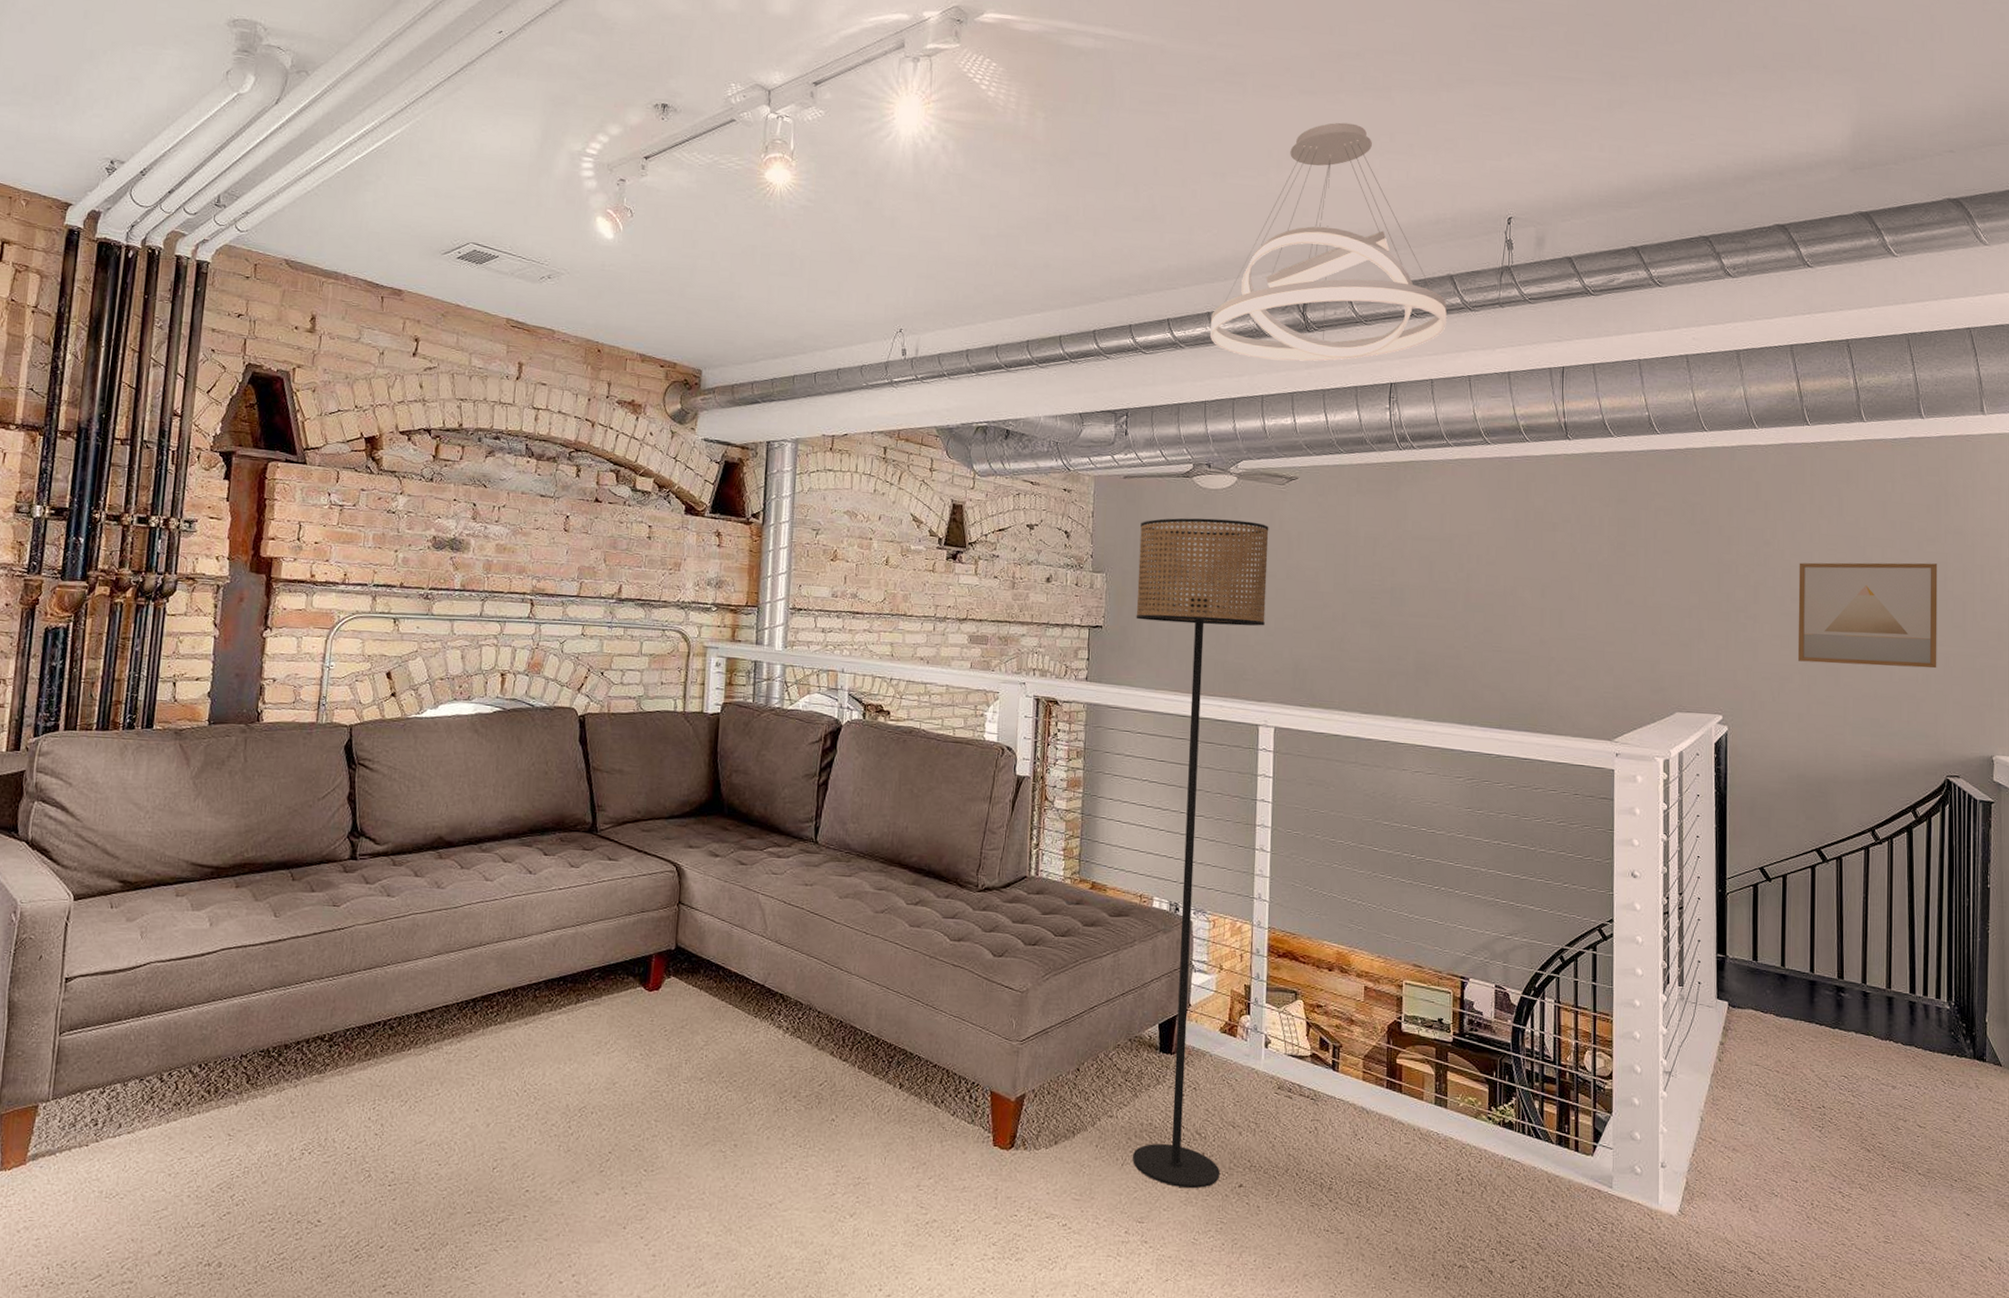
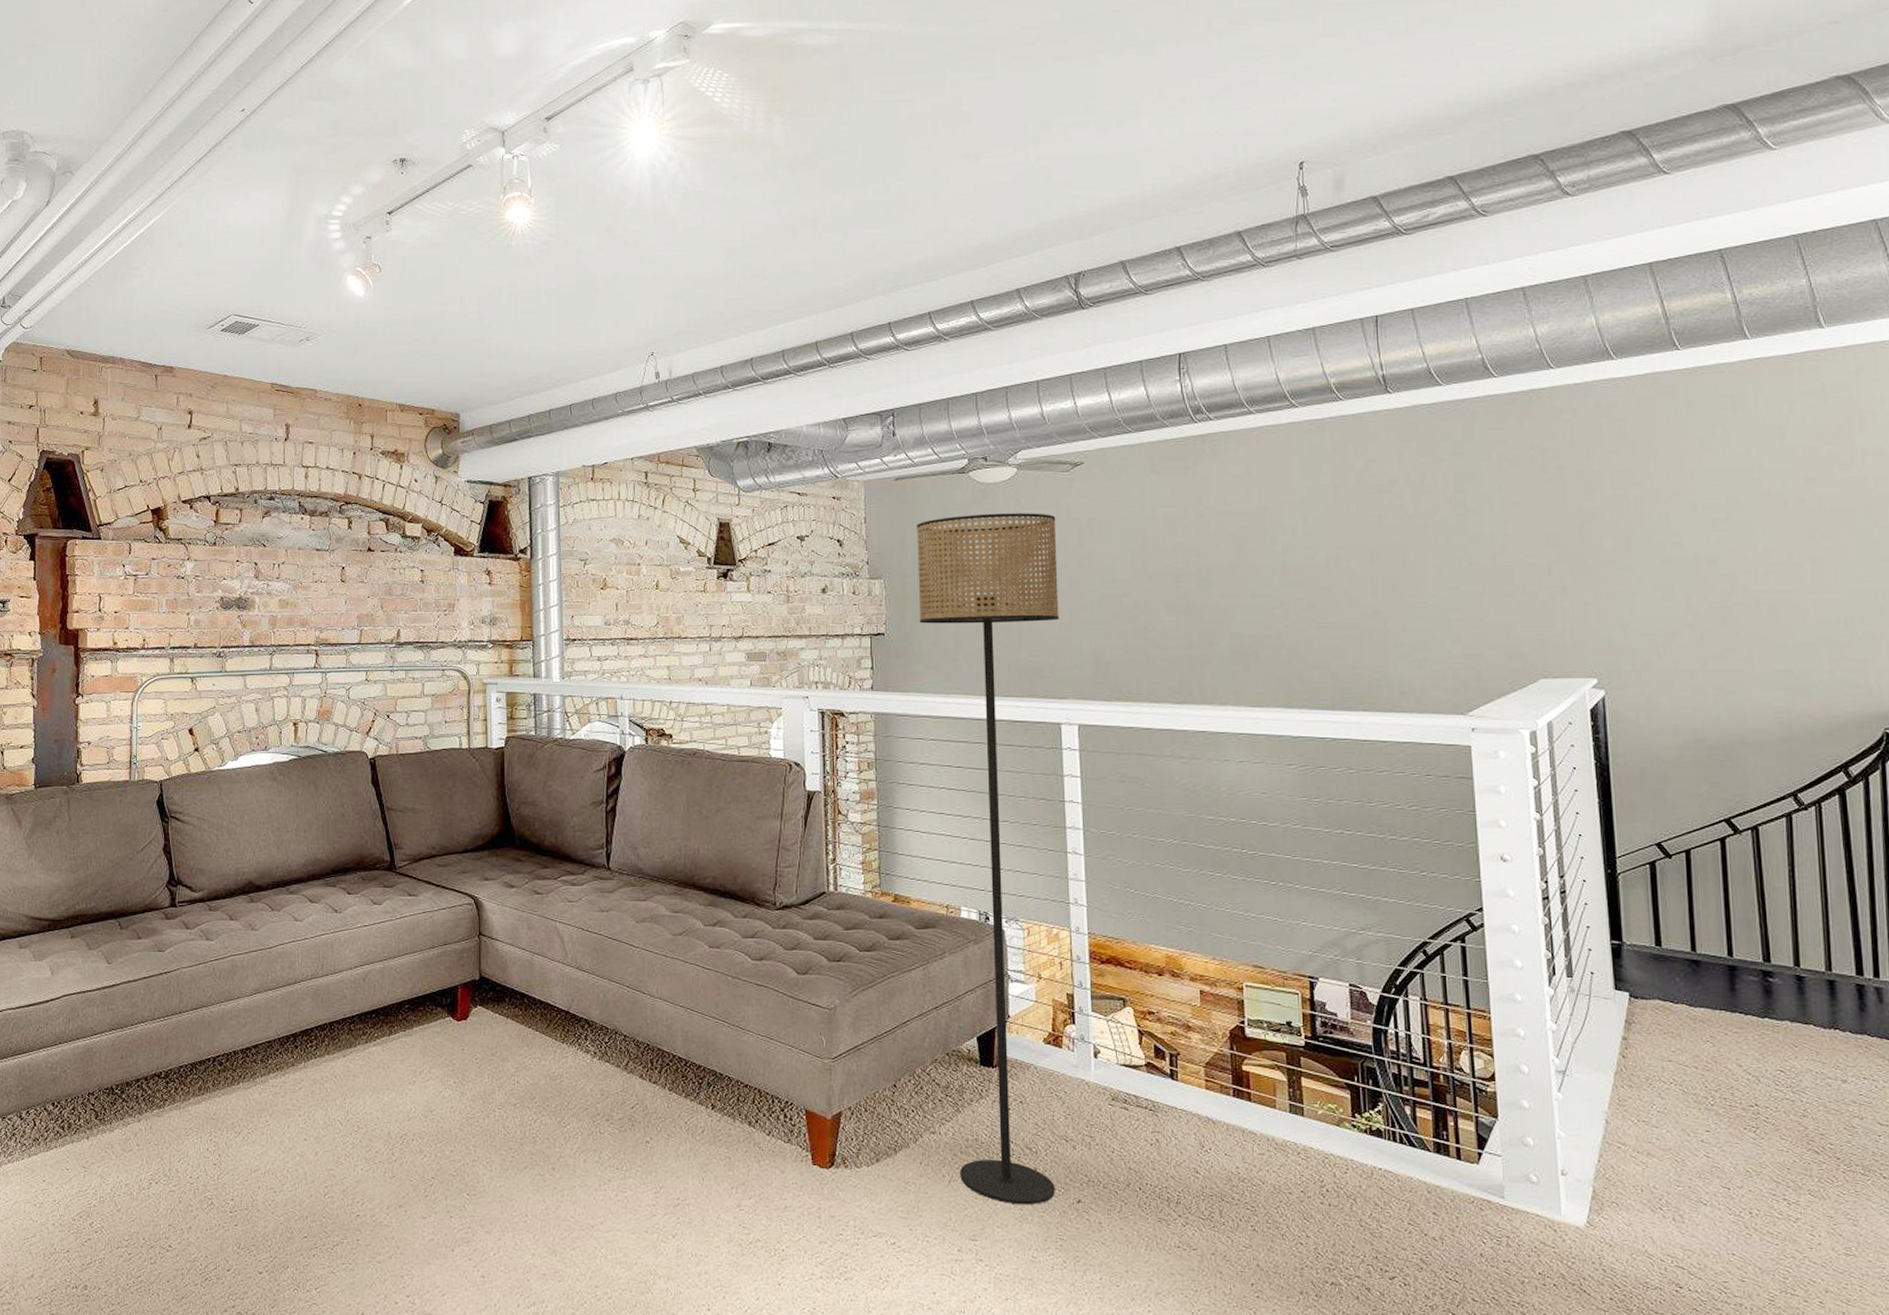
pendant light: present [1210,122,1447,362] -> none [976,84,1237,343]
wall art: present [1797,562,1938,669] -> none [1678,490,1863,613]

